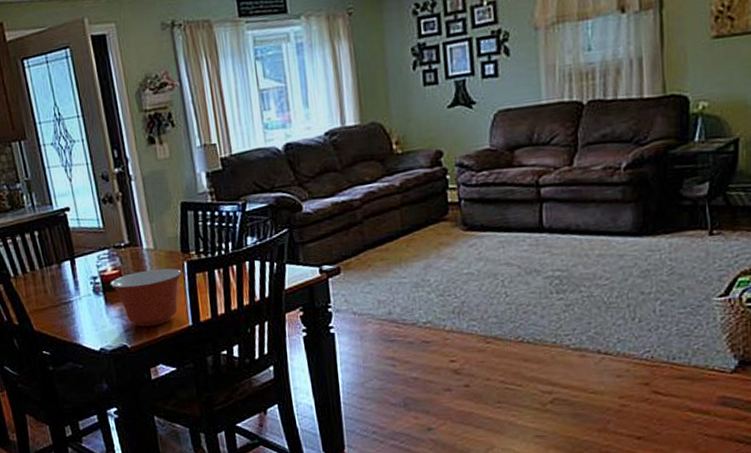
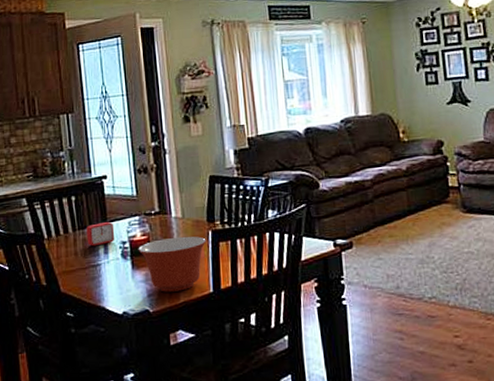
alarm clock: none [53,256,85,283] -> present [86,221,115,247]

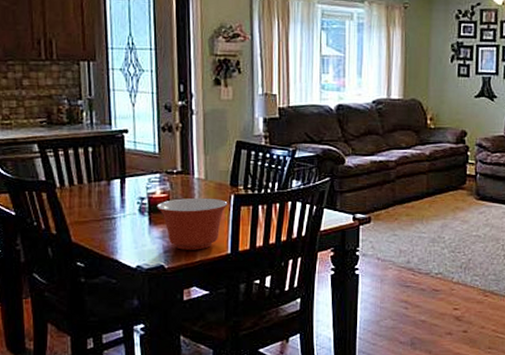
alarm clock: present [86,221,115,247] -> none [103,176,133,200]

